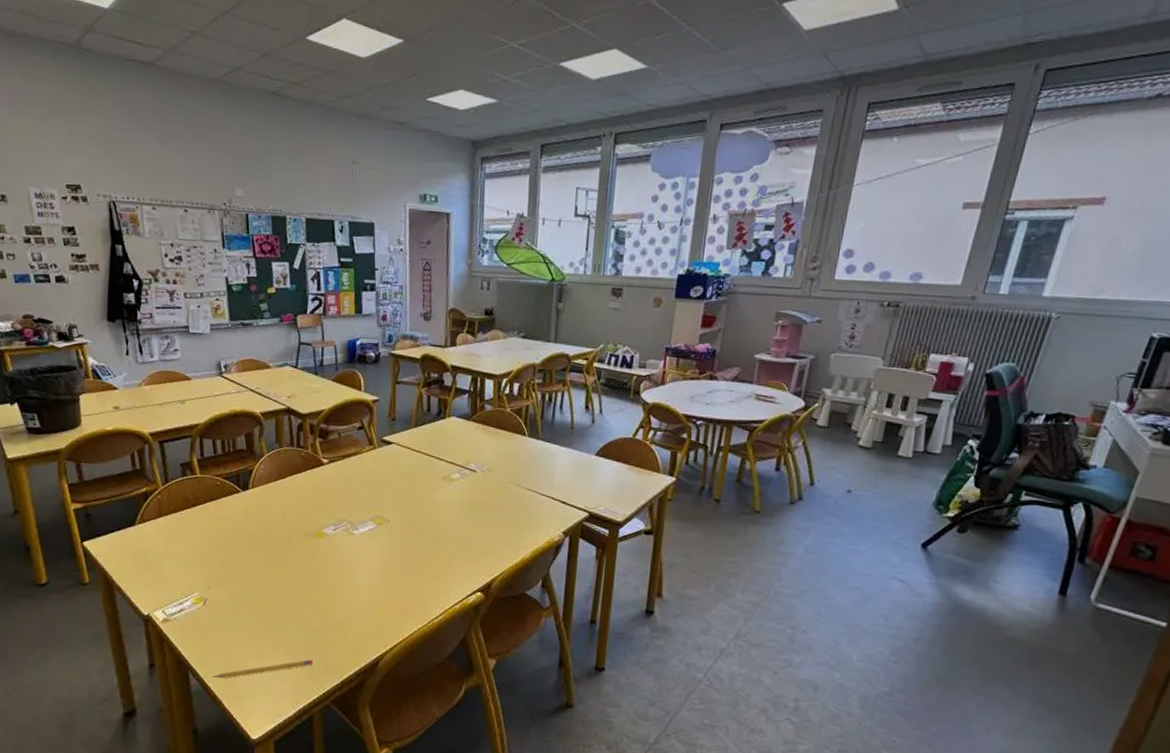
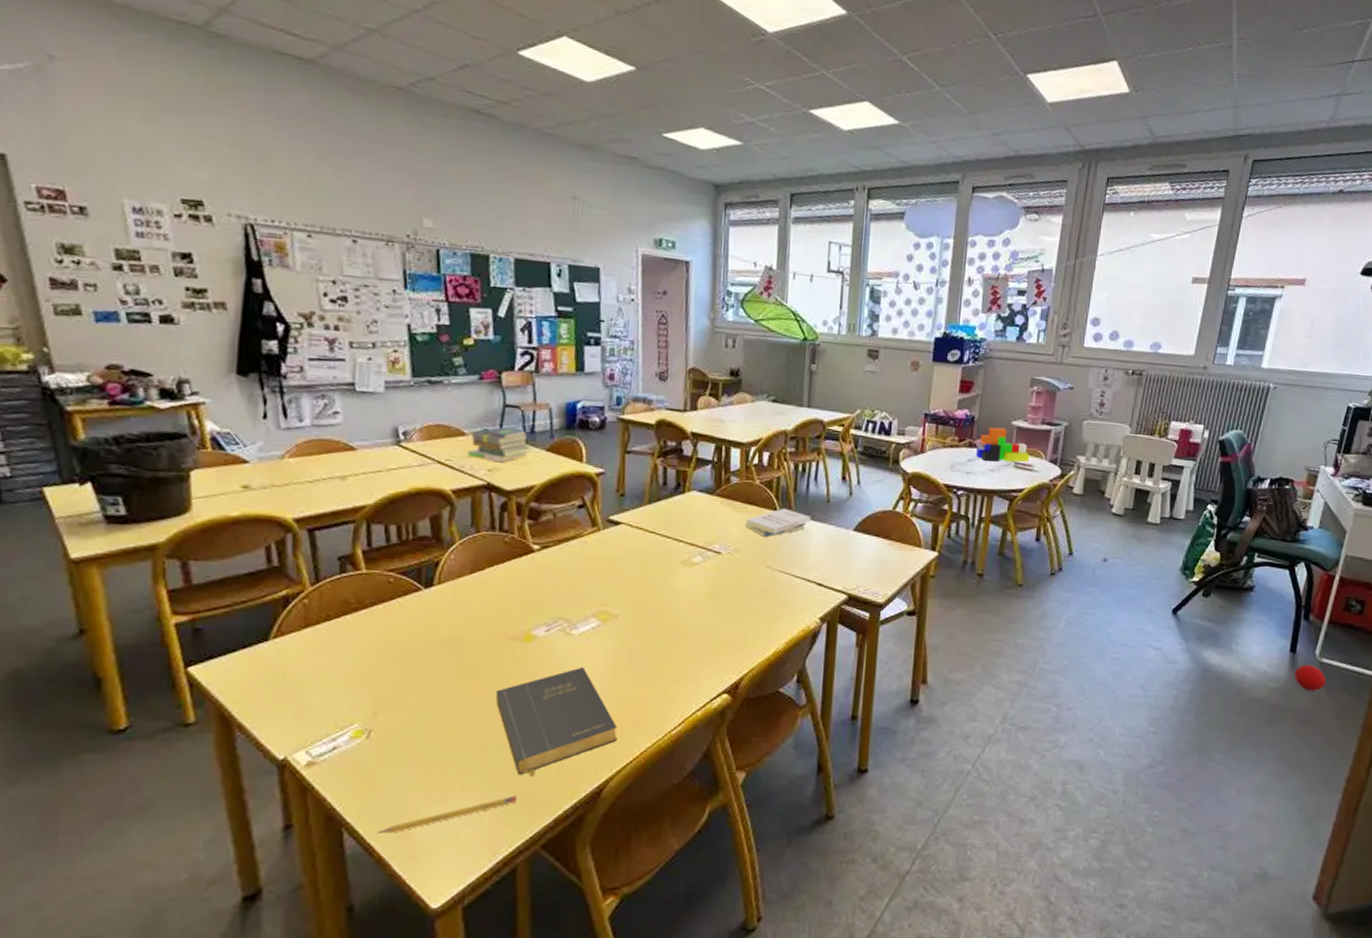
books: none [272,361,321,391] -> present [467,427,532,463]
book: none [296,561,390,646] -> present [495,667,617,777]
books: none [496,433,557,458] -> present [744,508,811,537]
toy blocks: none [716,360,773,395] -> present [976,427,1030,463]
ball: none [1062,608,1103,637] -> present [1294,665,1327,691]

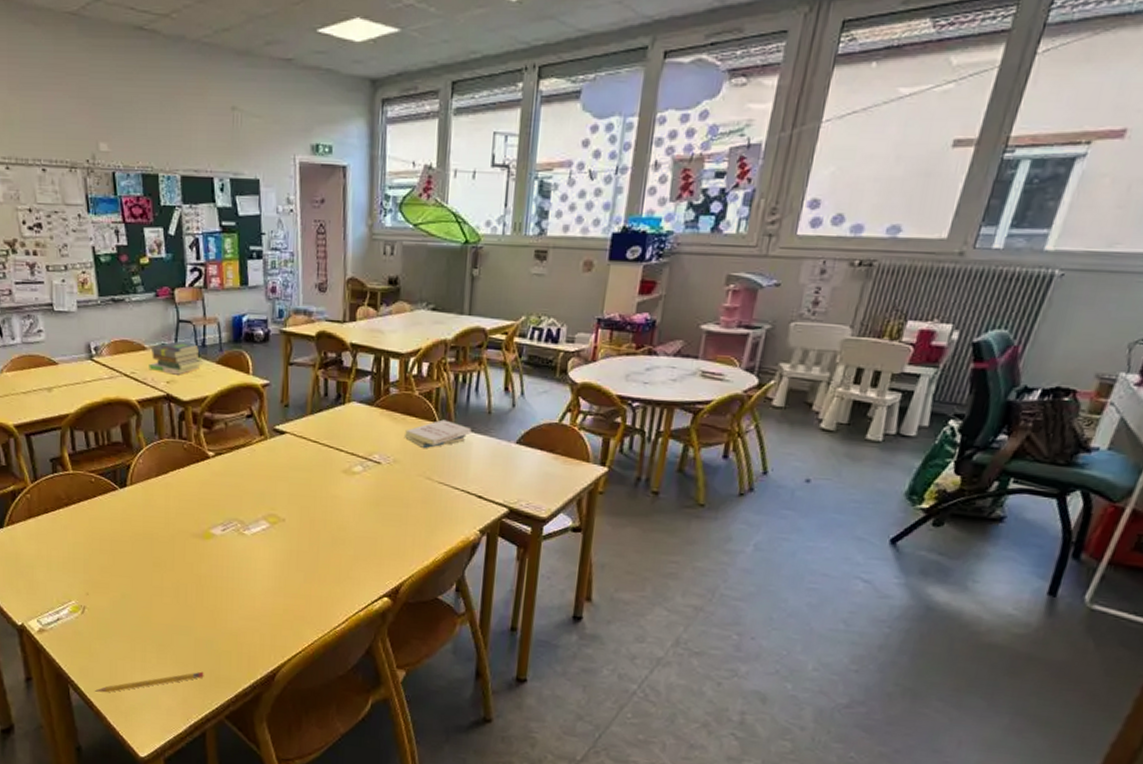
book: present [495,667,617,777] -> none [182,564,287,657]
toy blocks: present [976,427,1030,463] -> none [656,332,721,372]
ball: present [1294,665,1327,691] -> none [1050,610,1097,642]

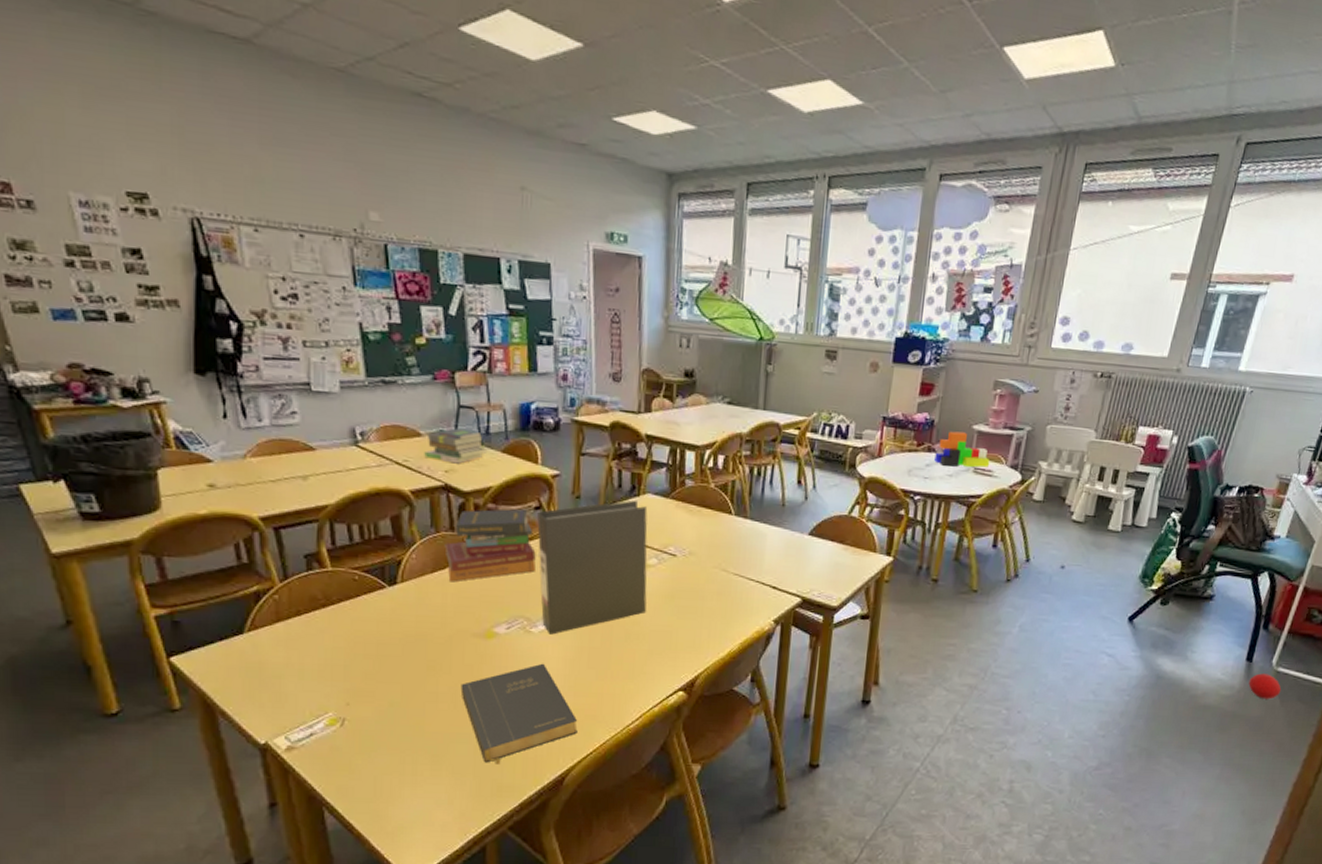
pencil: present [95,671,204,693] -> none [356,781,485,813]
books: none [167,416,248,486] -> present [444,508,536,582]
book: none [182,564,287,657] -> present [460,663,578,765]
binder: none [249,408,353,537] -> present [537,500,648,635]
books: present [403,419,472,448] -> none [699,511,766,540]
toy blocks: none [656,332,721,372] -> present [935,431,991,468]
ball: none [1050,610,1097,642] -> present [1248,673,1282,699]

